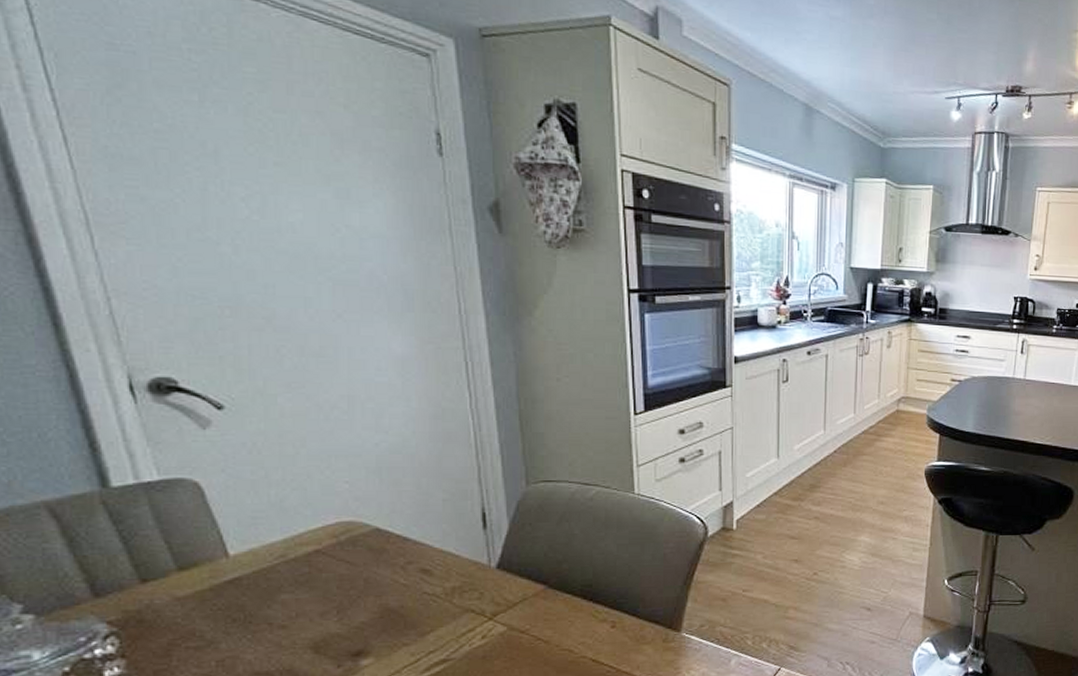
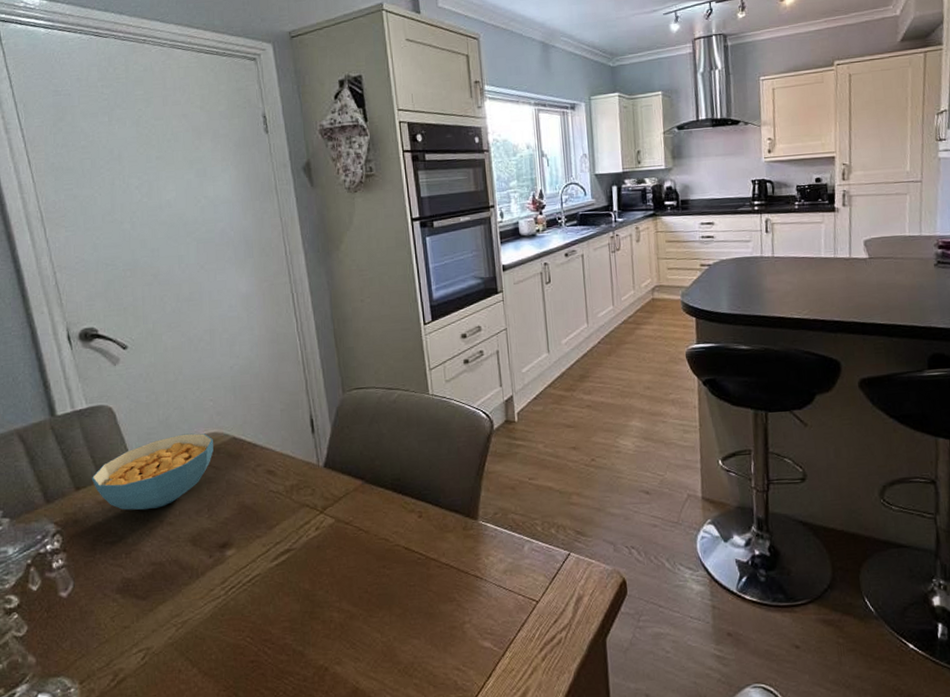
cereal bowl: none [165,520,348,610] -> present [91,433,214,510]

